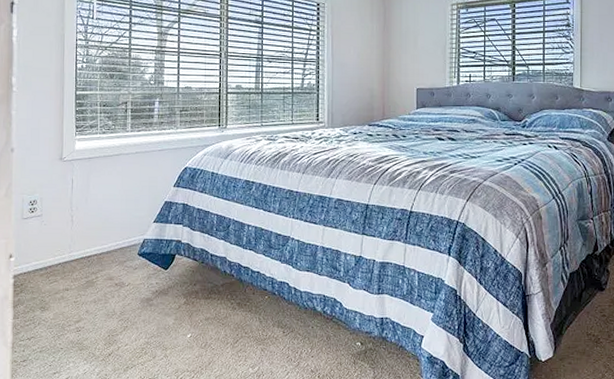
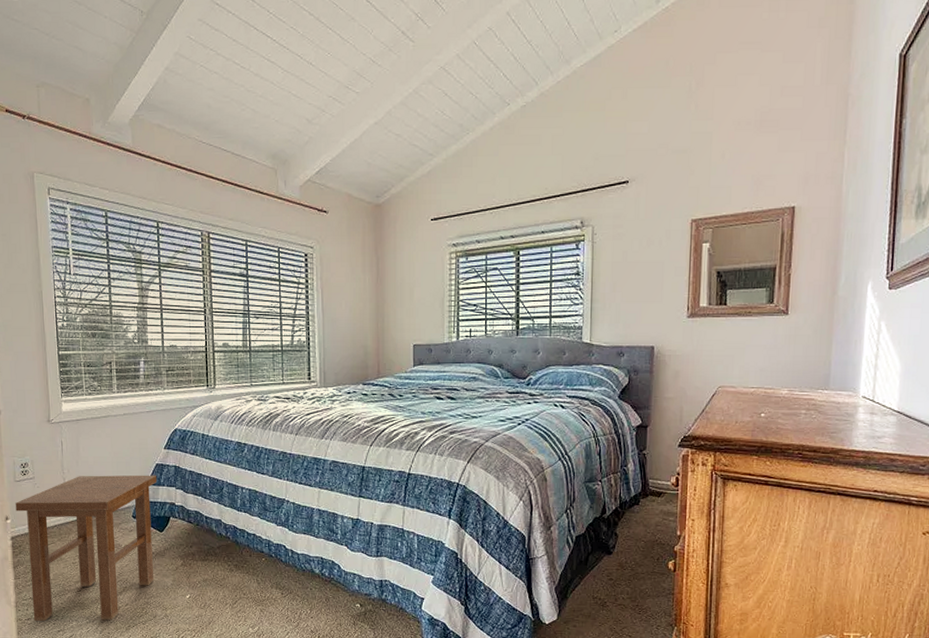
stool: none [20,212,165,364] -> present [15,475,158,622]

